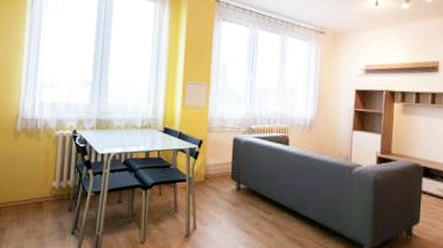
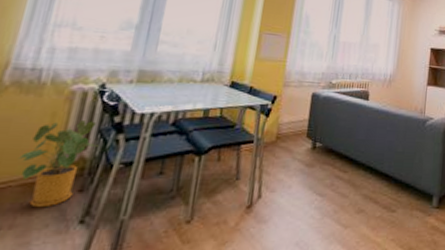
house plant: none [32,158,75,220] -> present [18,120,96,208]

